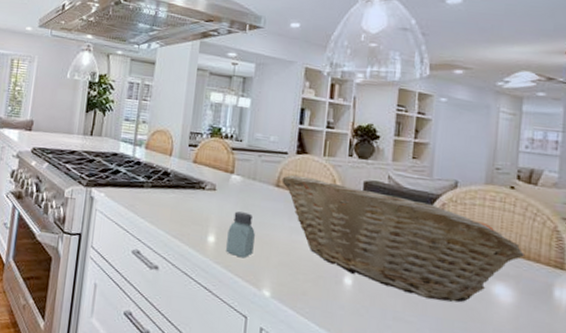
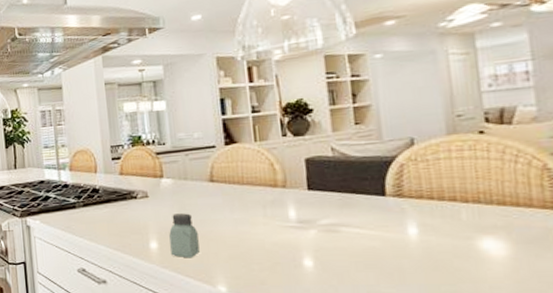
fruit basket: present [282,174,524,303] -> none [214,166,511,266]

